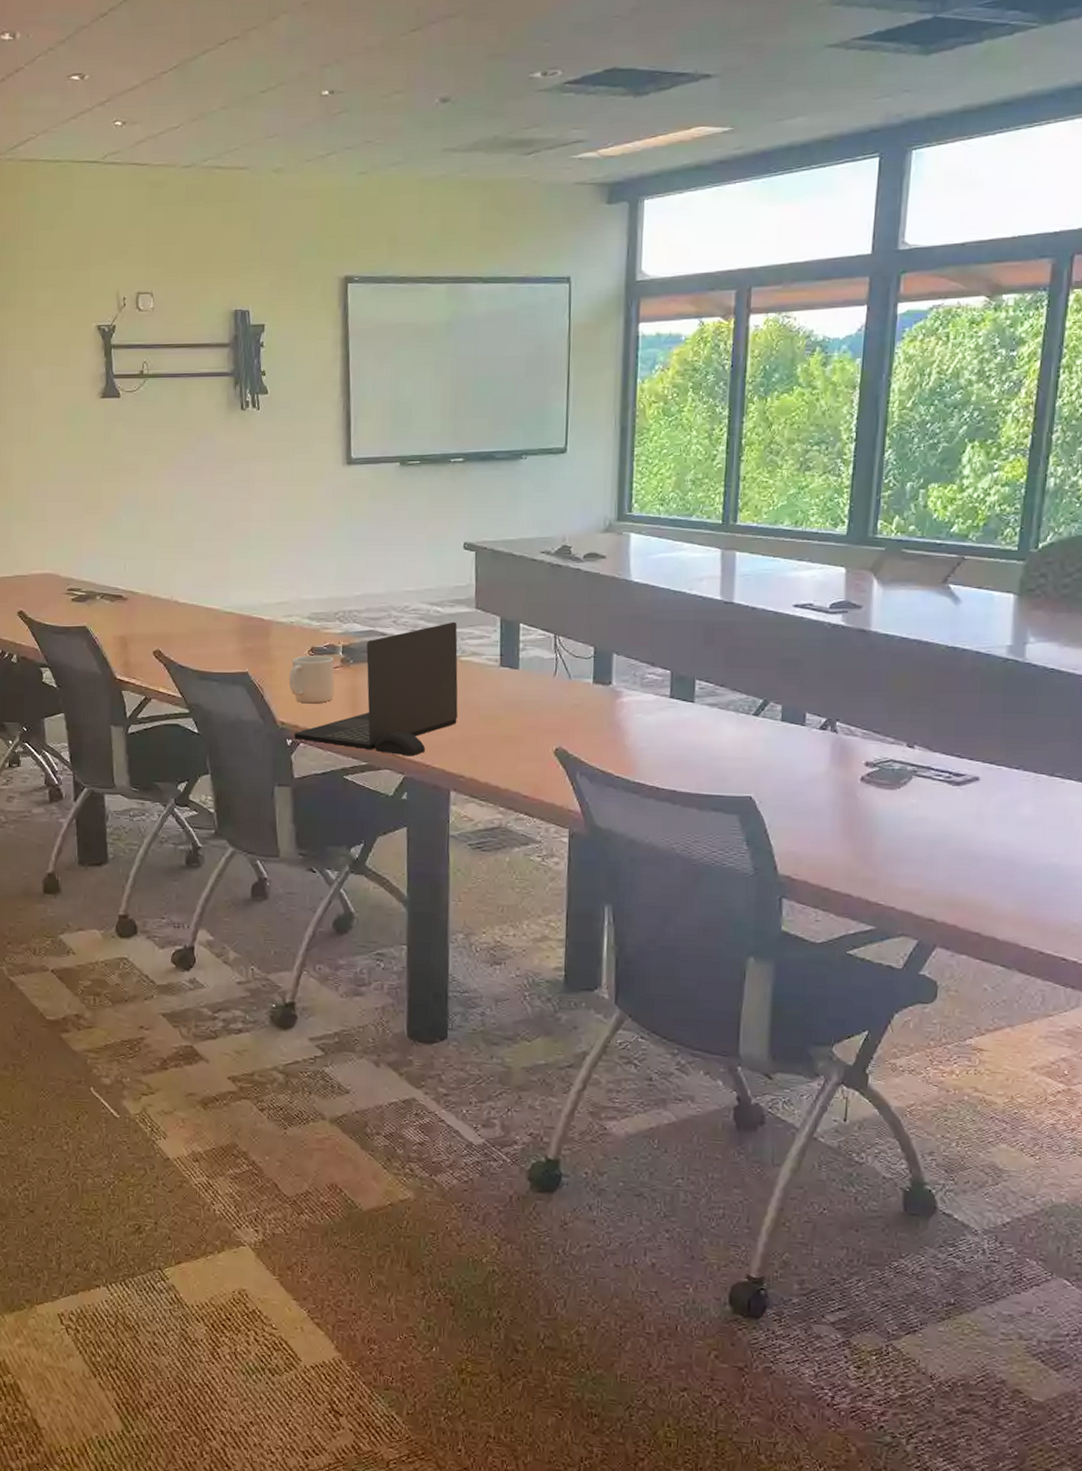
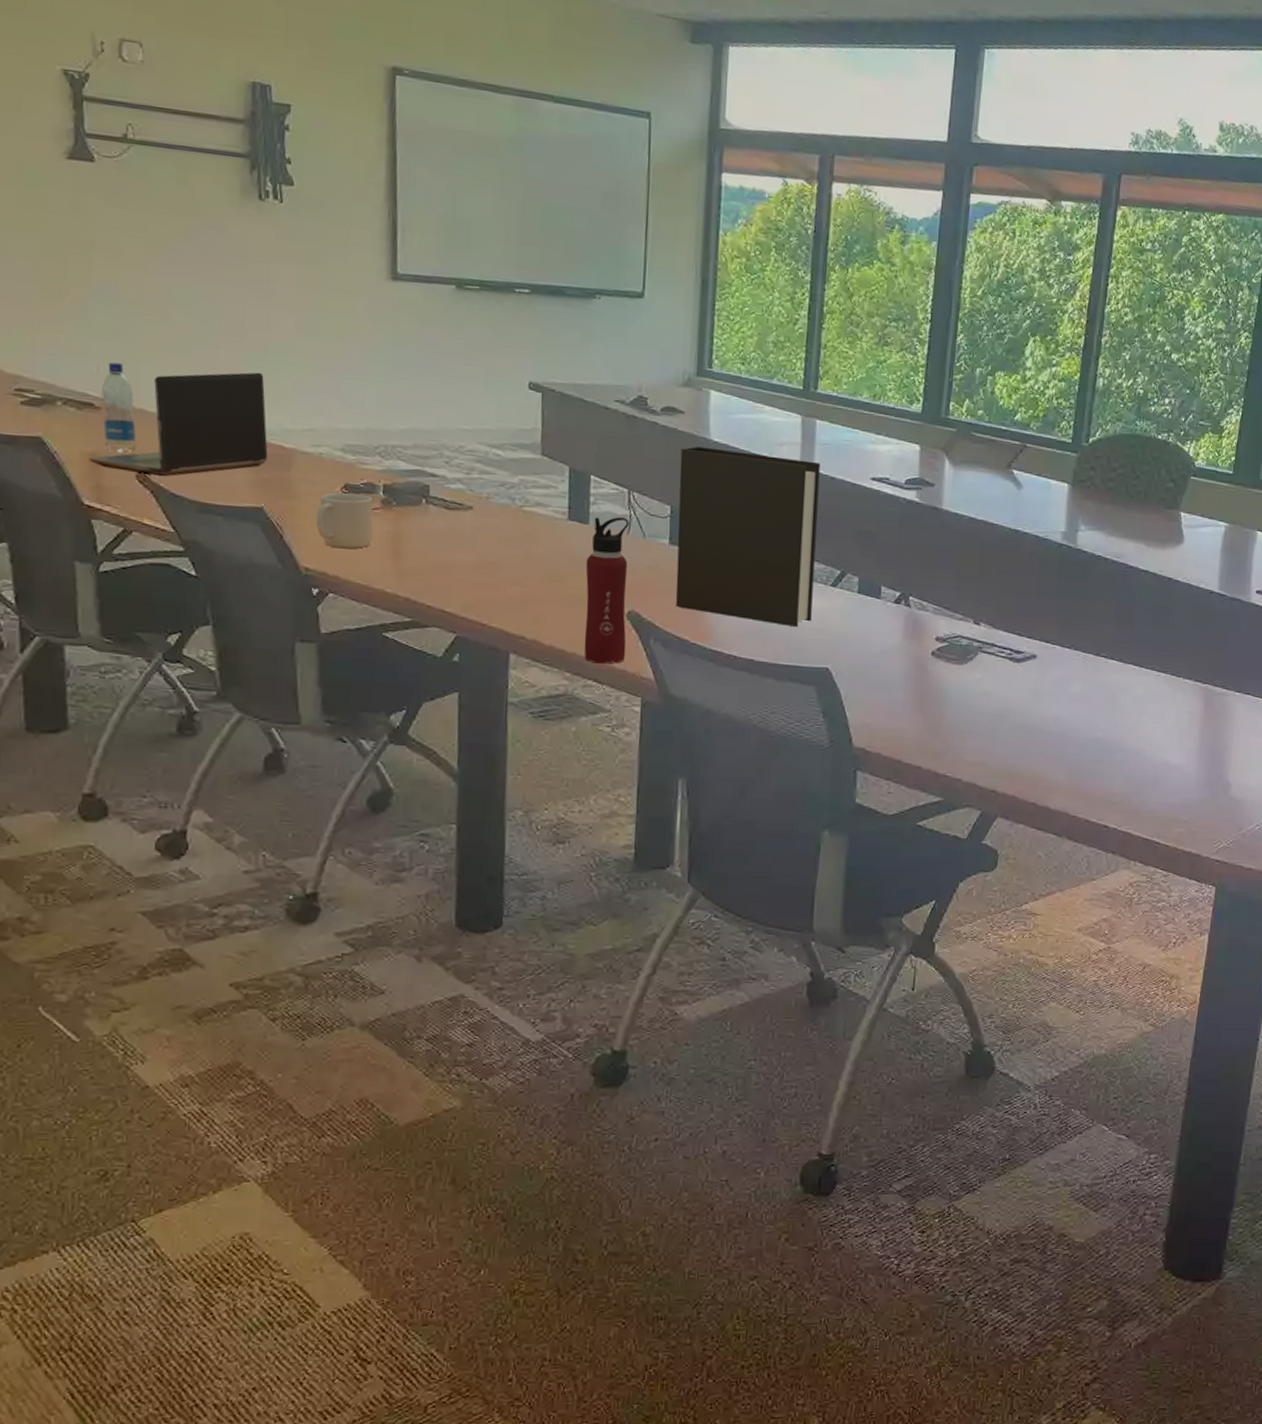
laptop computer: none [119,557,251,652] -> present [89,372,268,477]
bottle: none [128,560,153,636] -> present [101,362,137,455]
laptop: present [294,621,458,750] -> none [321,467,521,605]
computer mouse: present [374,731,425,756] -> none [420,584,481,613]
water bottle: none [516,661,556,798] -> present [584,517,629,664]
binder: none [600,588,741,758] -> present [675,446,821,628]

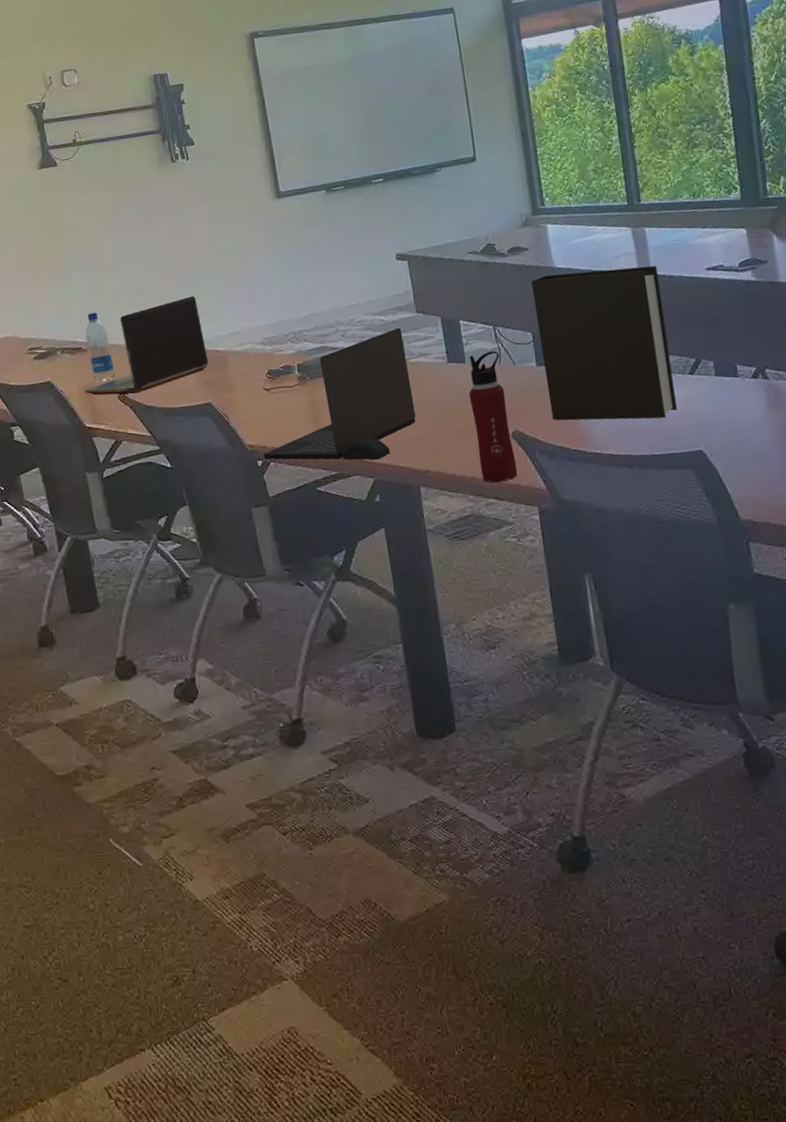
mug: present [315,492,373,549] -> none [250,376,296,425]
laptop: none [321,467,521,605] -> present [263,327,416,460]
computer mouse: none [420,584,481,613] -> present [341,436,390,460]

